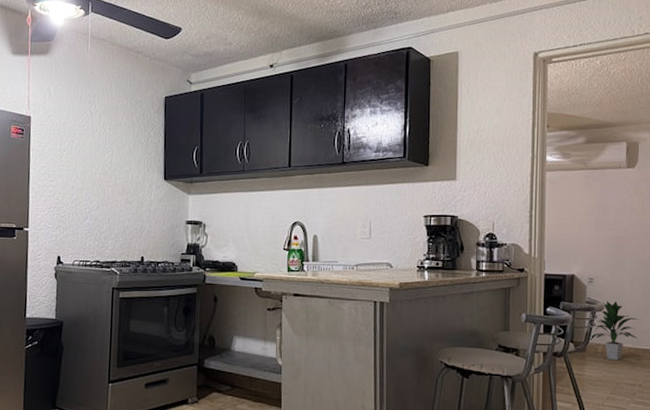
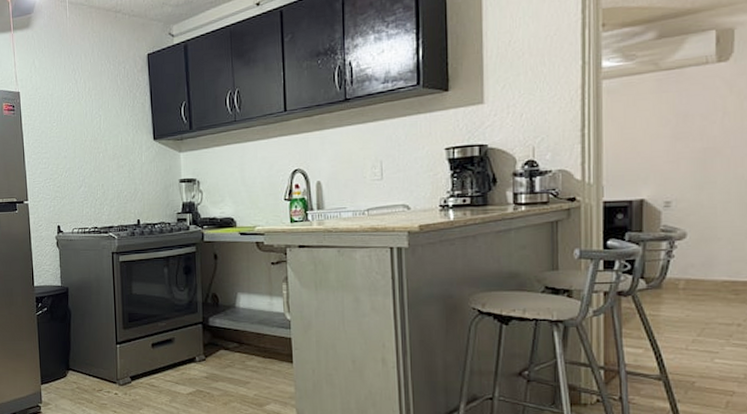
indoor plant: present [588,300,639,361] -> none [665,225,737,297]

